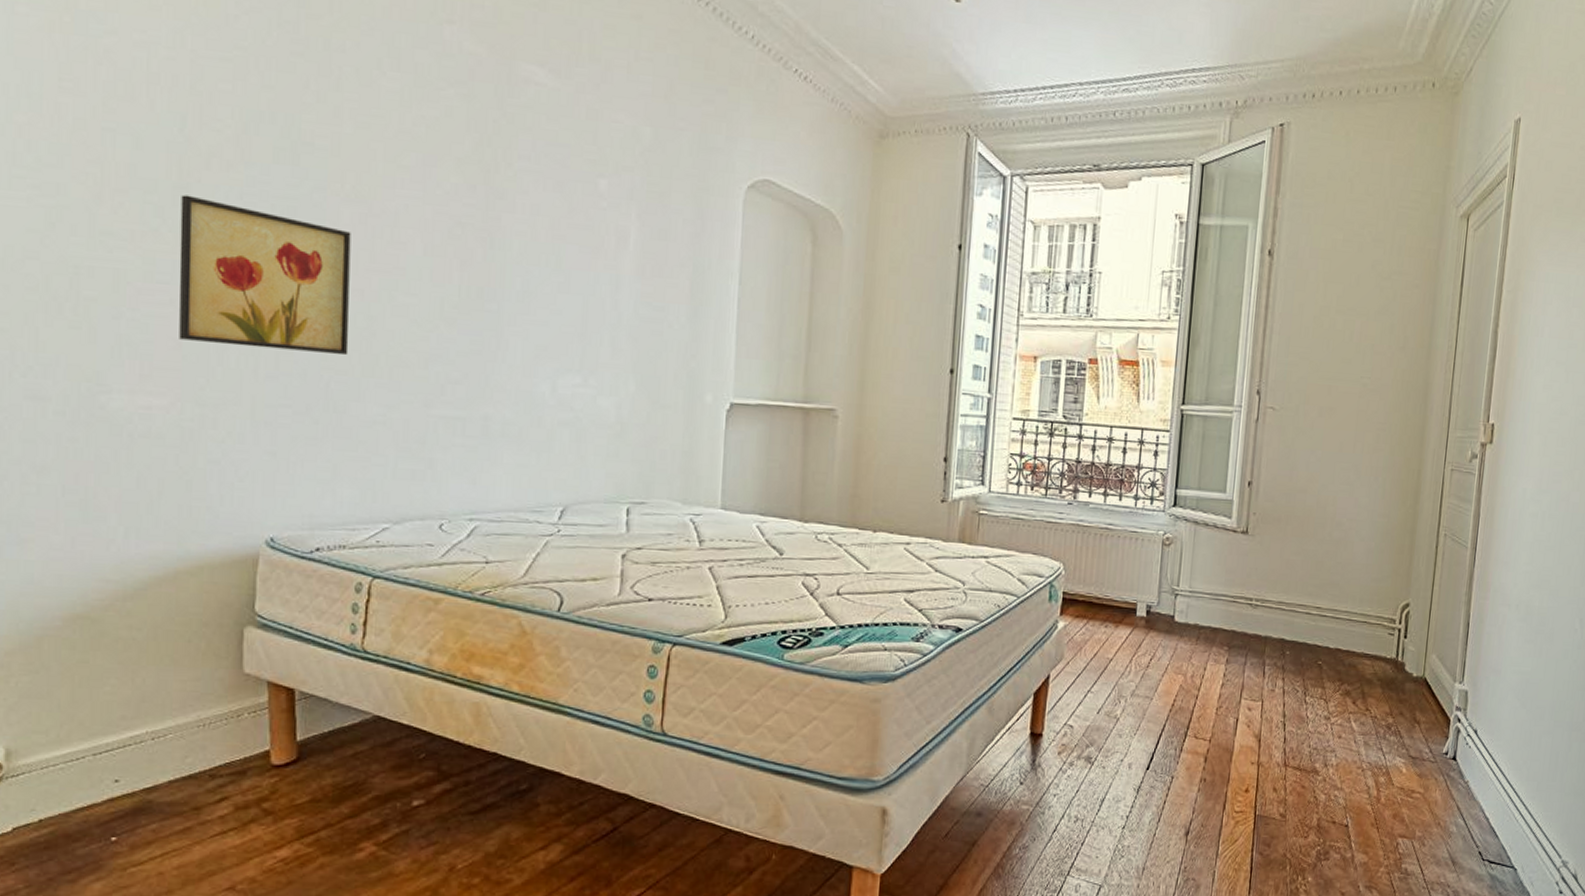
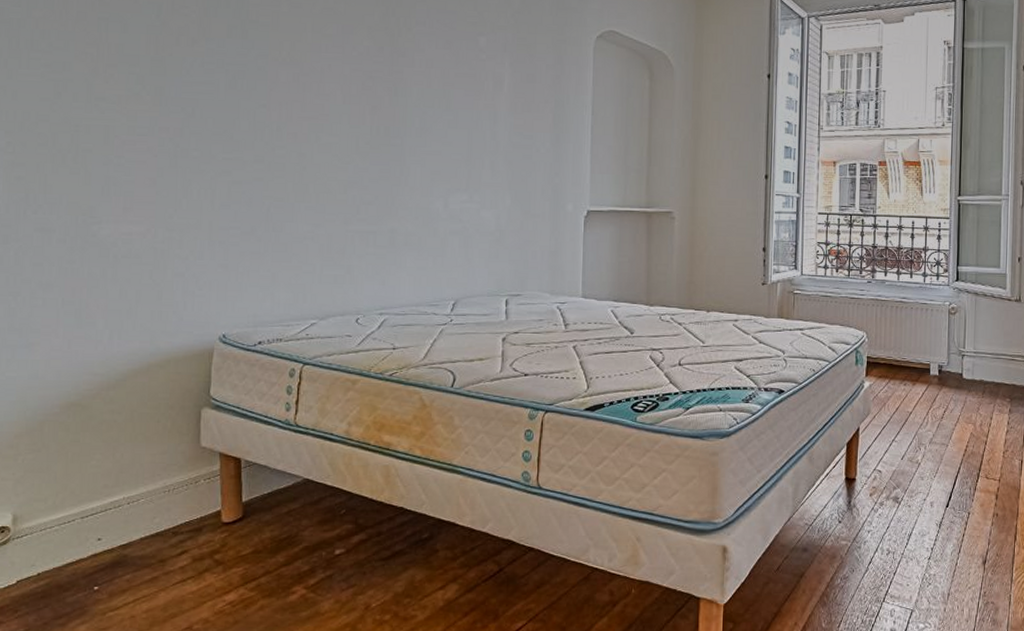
wall art: present [179,195,351,356] -> none [154,66,287,186]

